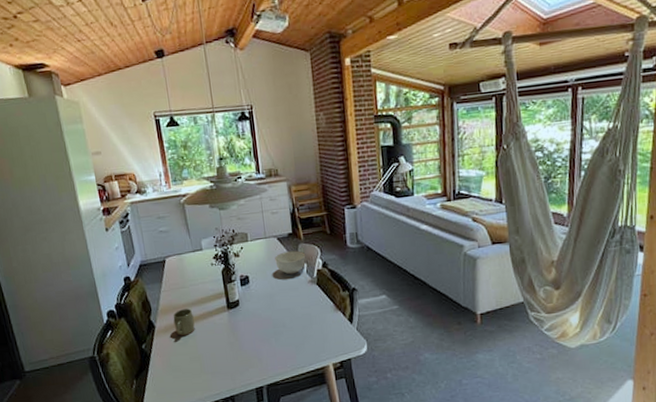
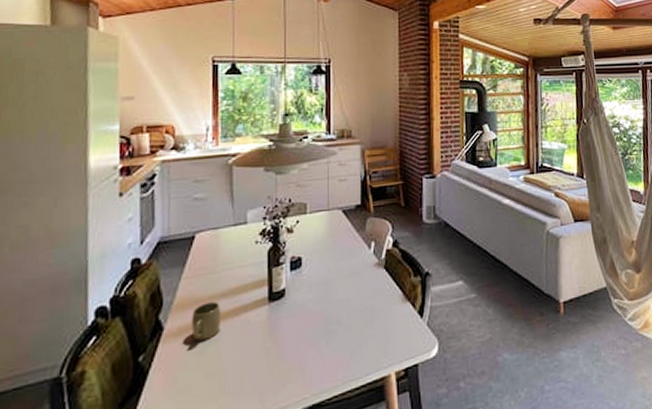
bowl: present [275,250,306,275] -> none [337,226,375,256]

